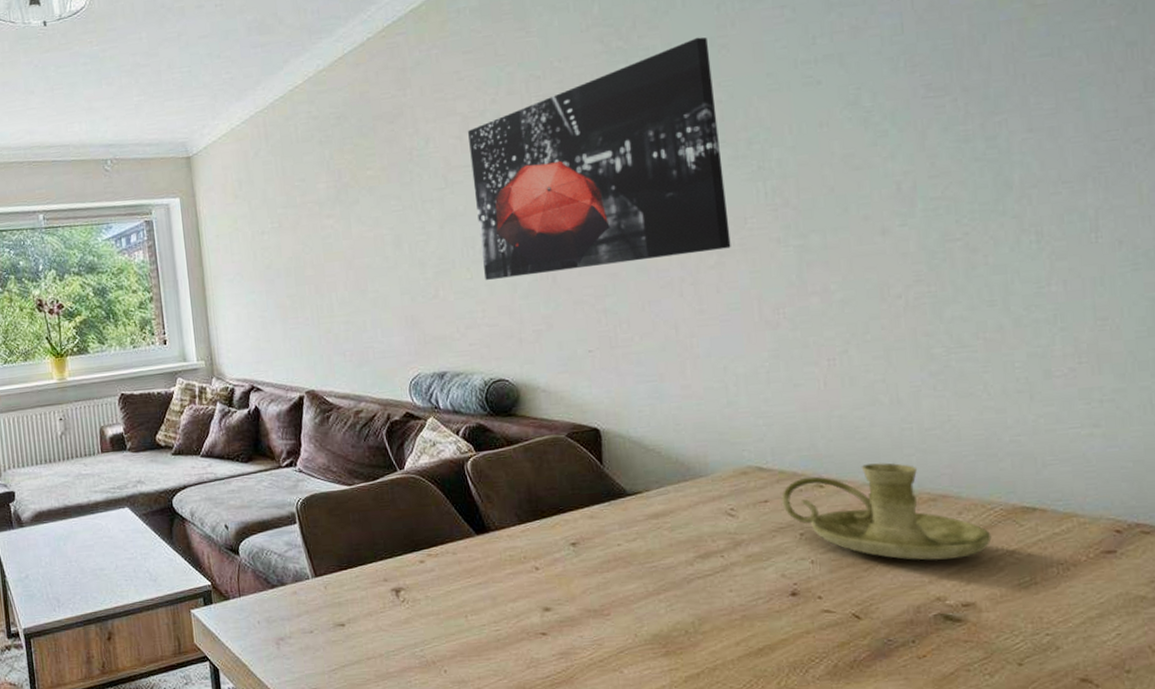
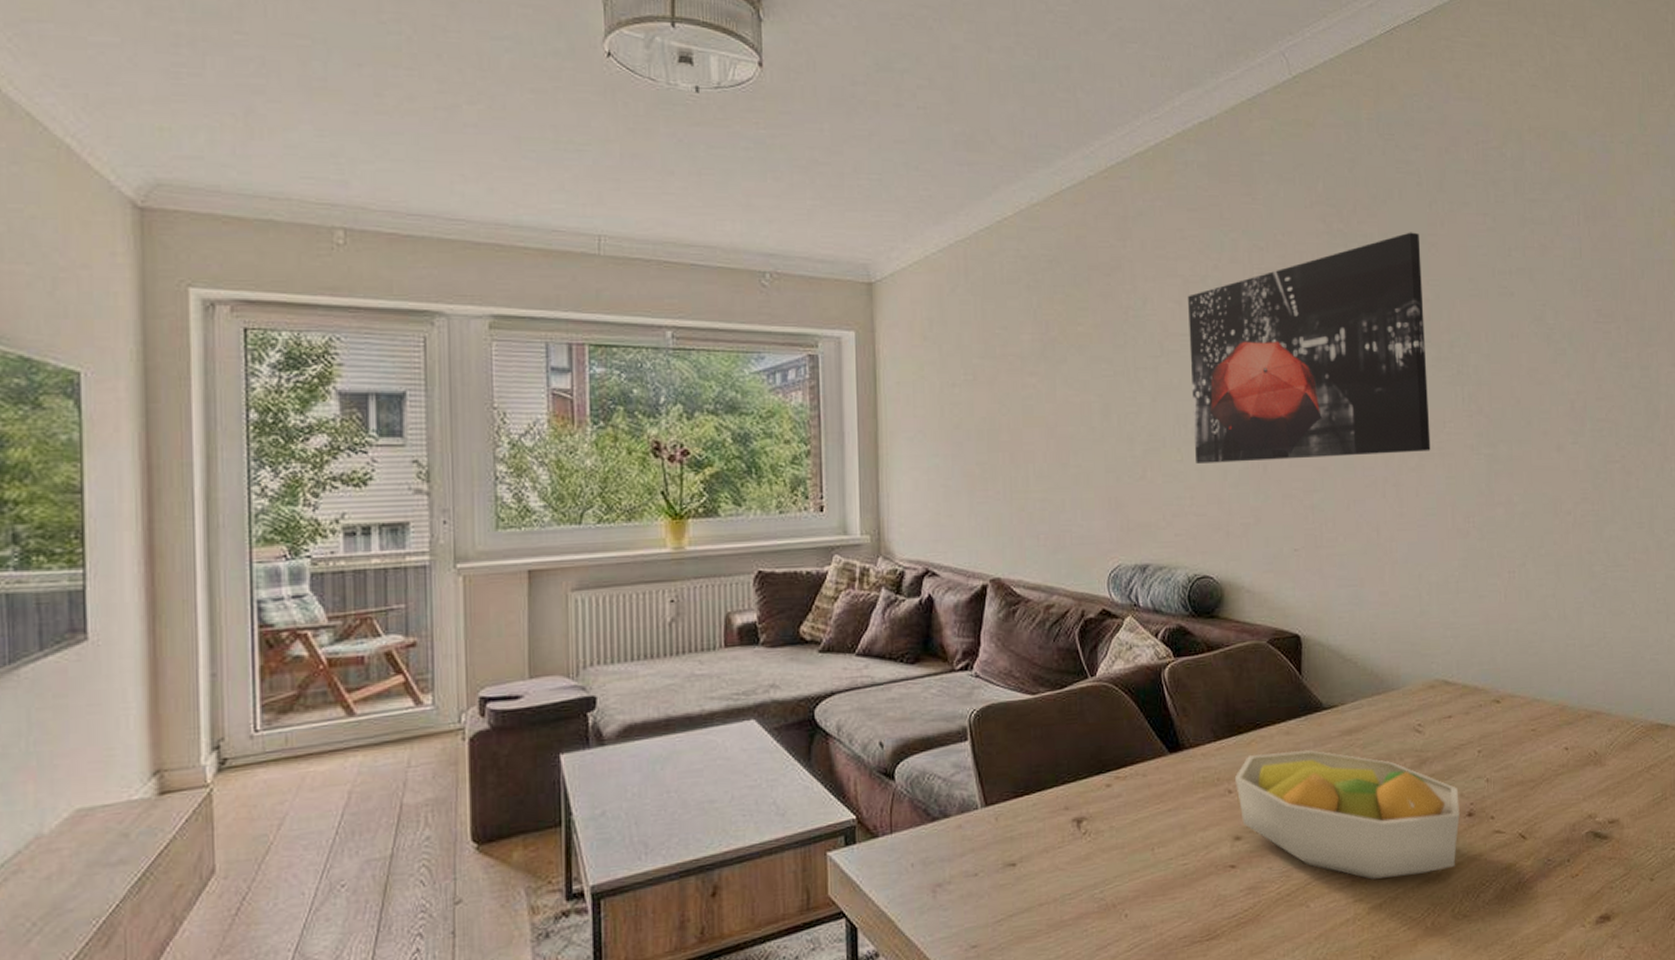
fruit bowl: none [540,531,782,651] -> present [1234,749,1460,880]
candle holder: present [782,463,992,561] -> none [1464,678,1634,778]

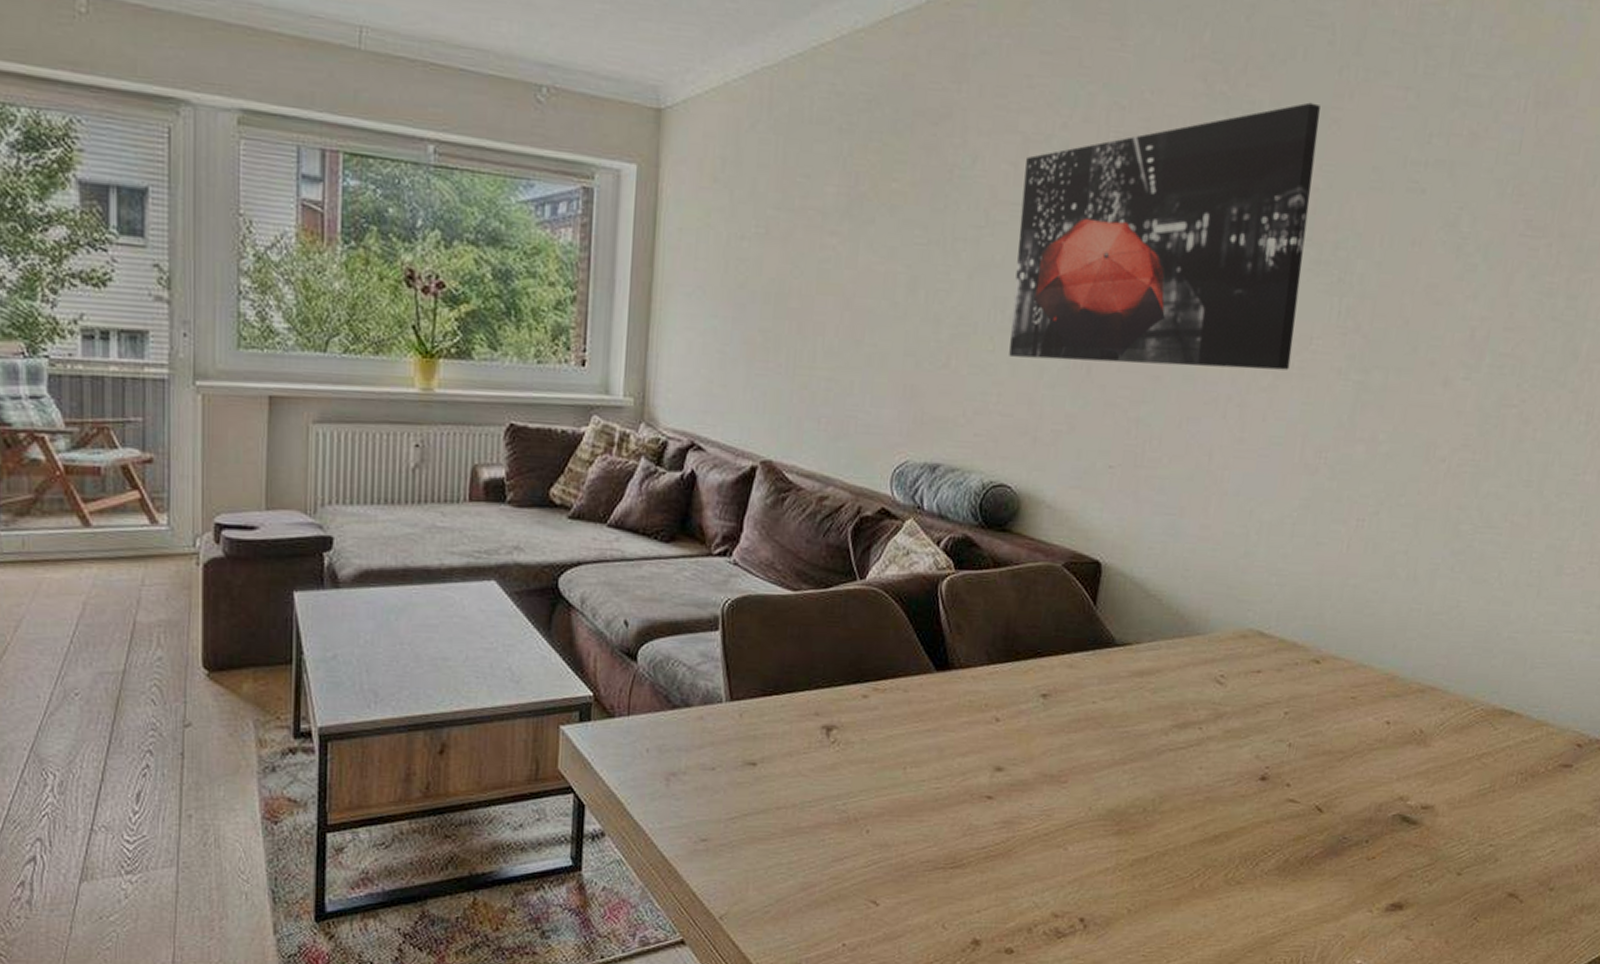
fruit bowl: present [1234,749,1460,880] -> none [1004,684,1254,833]

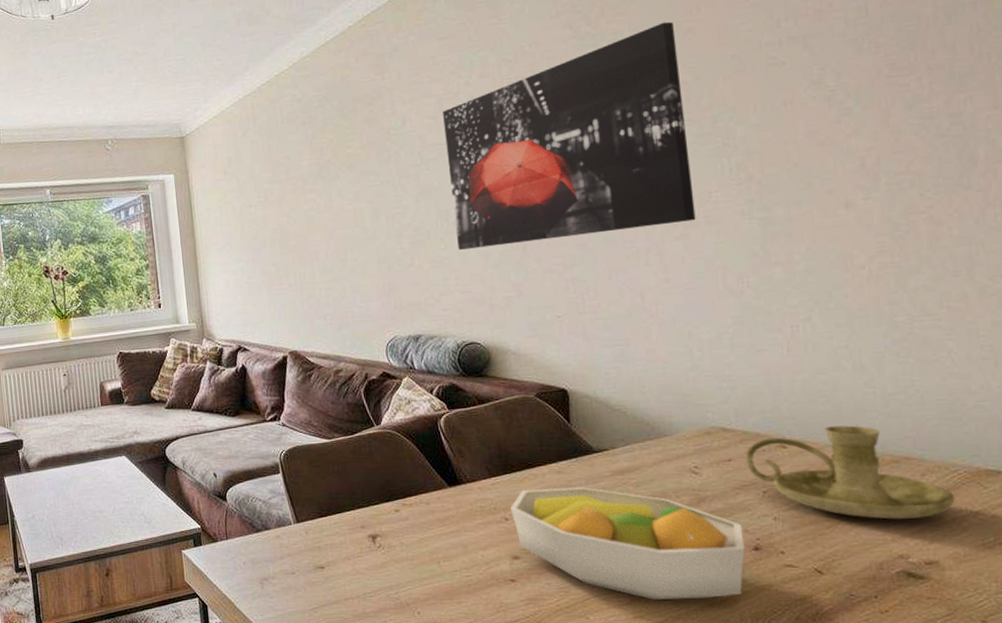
fruit bowl: none [1004,684,1254,833] -> present [510,486,745,600]
candle holder: none [1274,643,1466,757] -> present [745,425,955,520]

